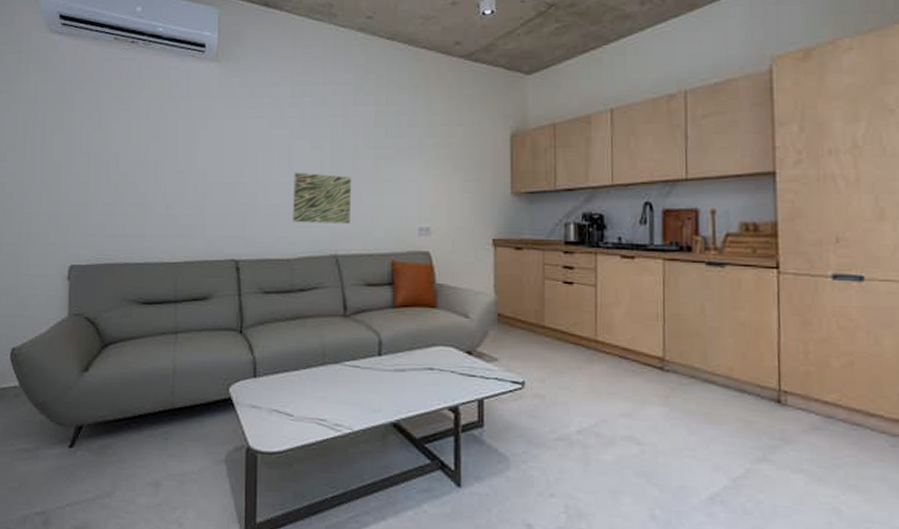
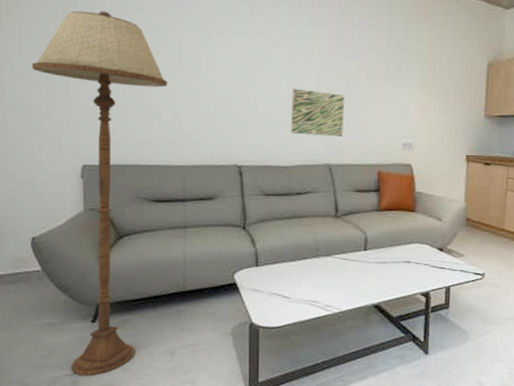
floor lamp: none [26,102,162,515] -> present [32,11,168,377]

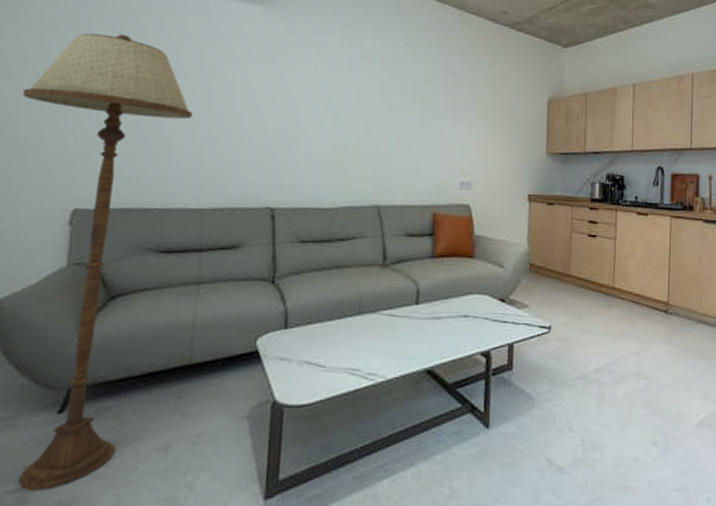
wall art: present [291,89,344,137] -> none [335,123,397,175]

